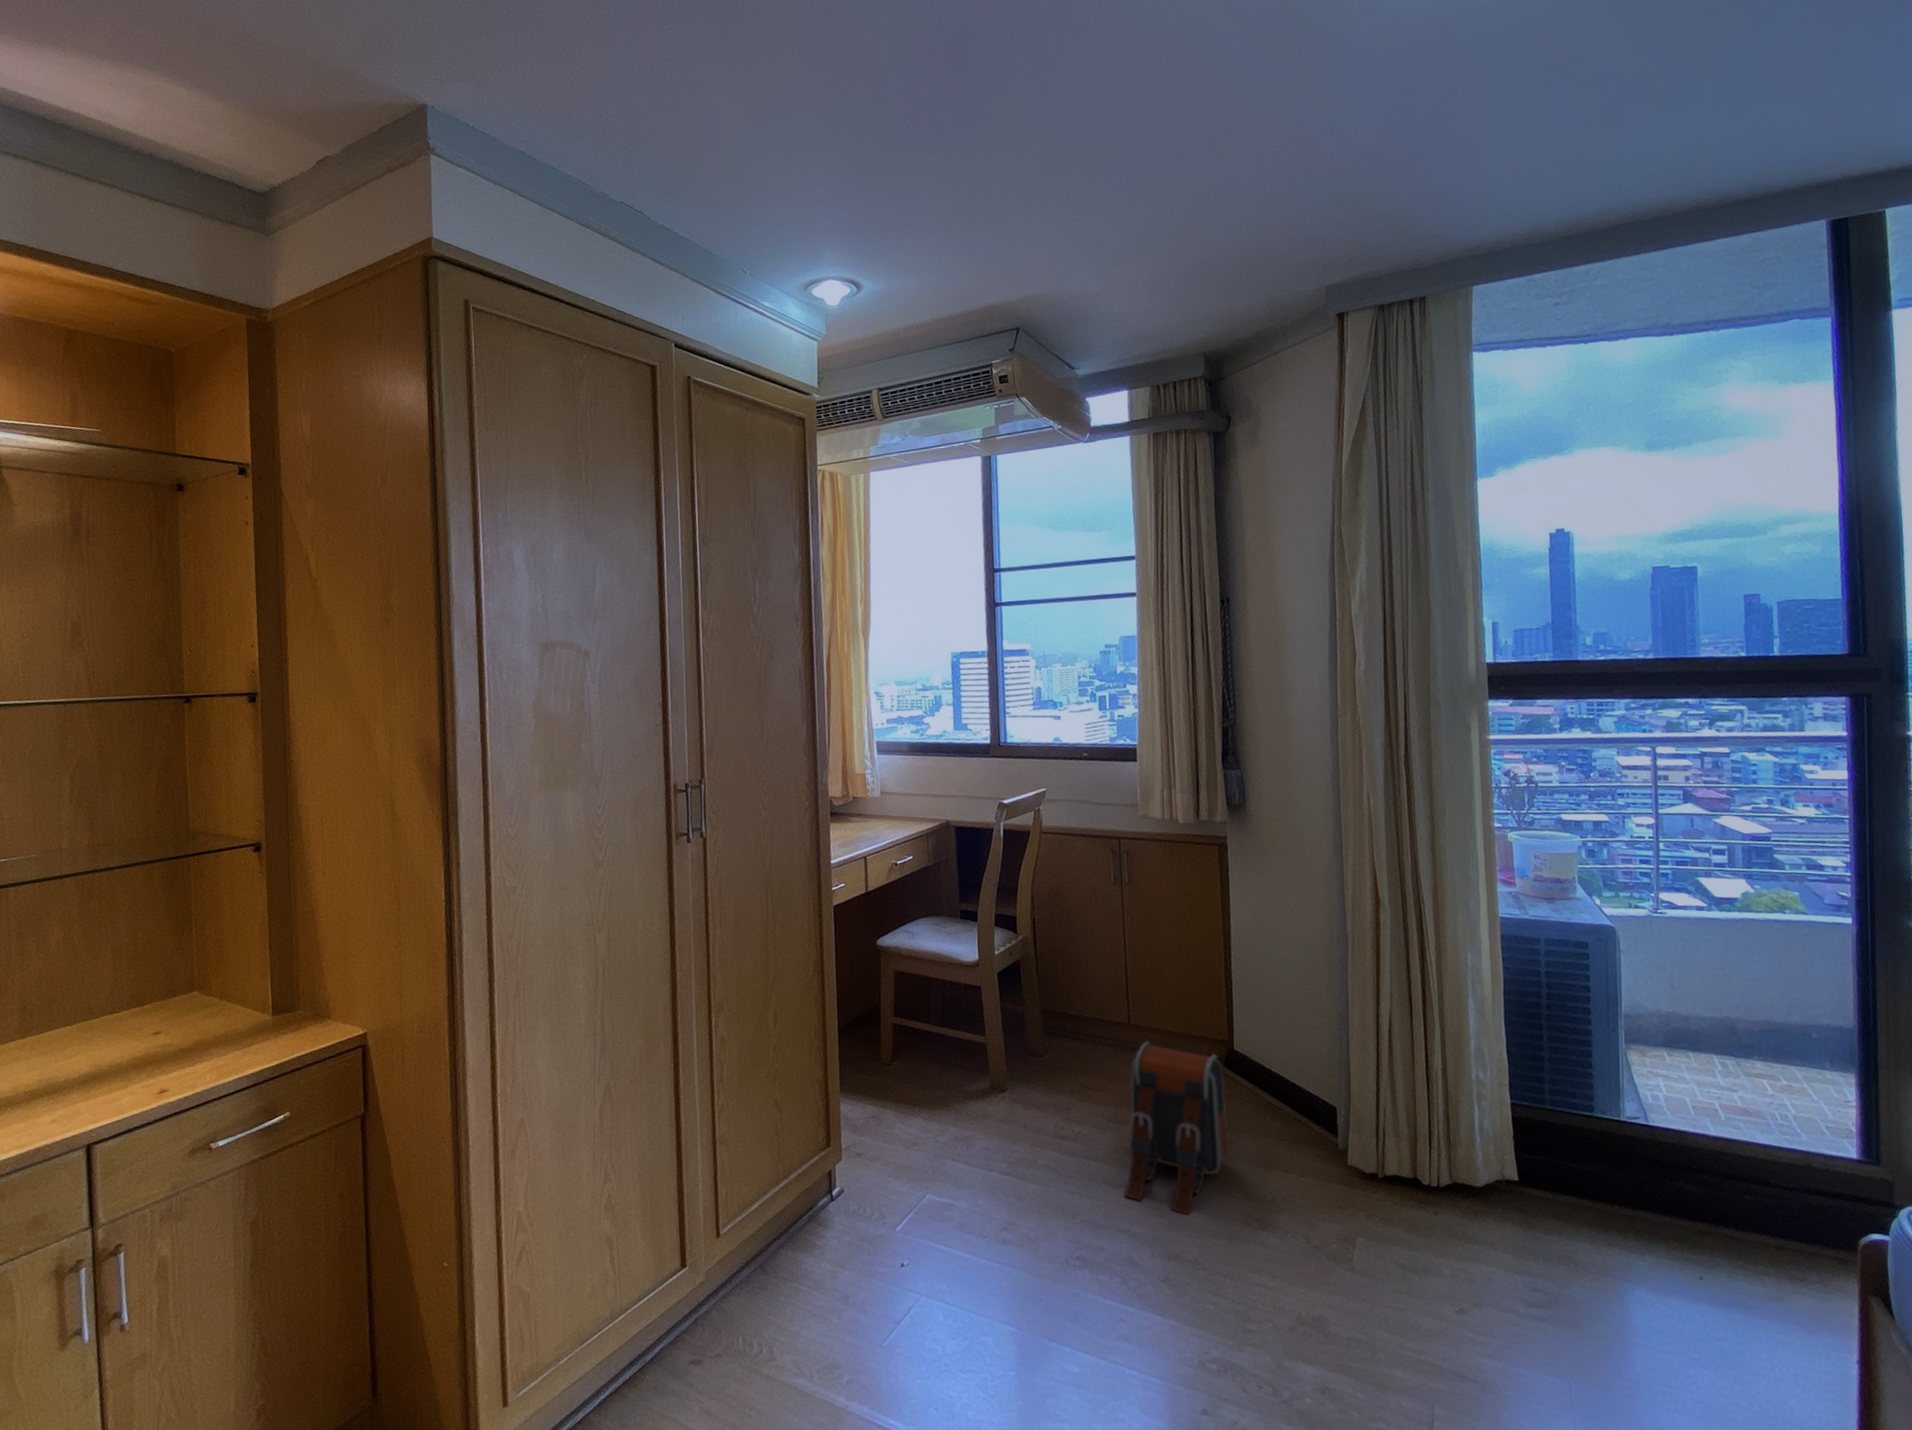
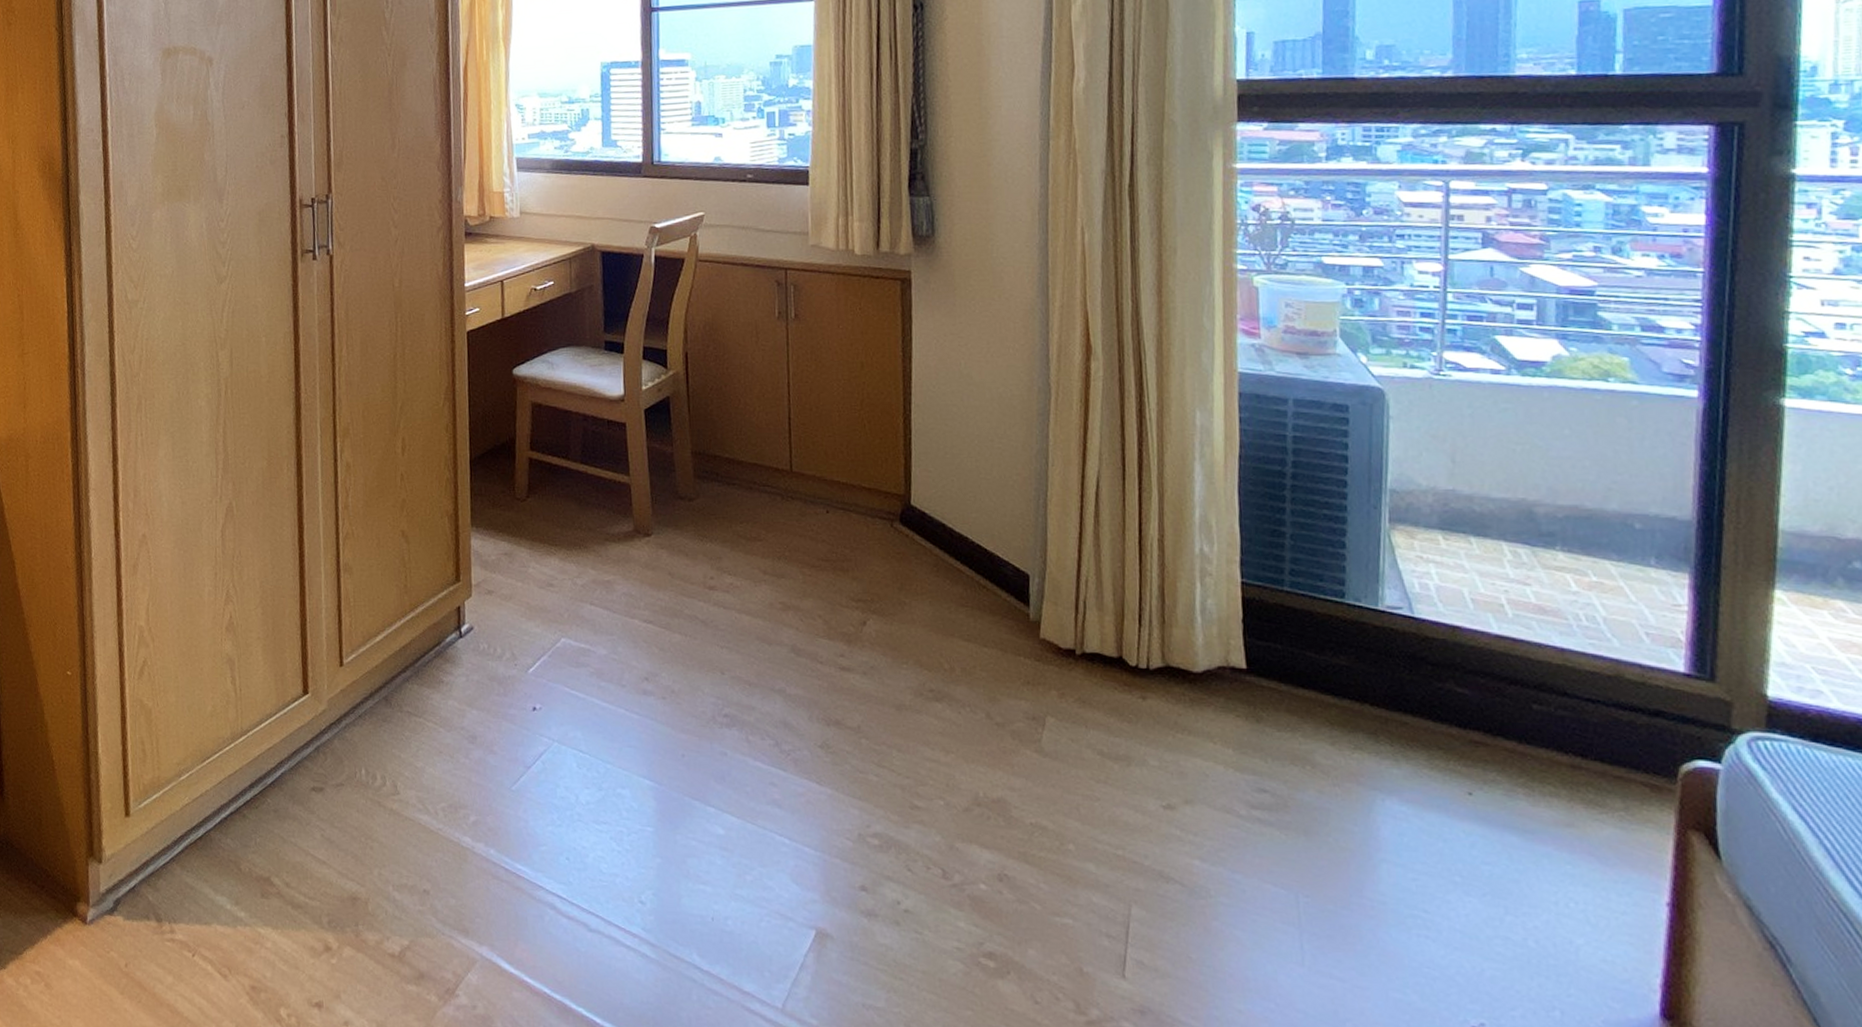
backpack: present [1124,1041,1228,1215] -> none [779,490,901,680]

